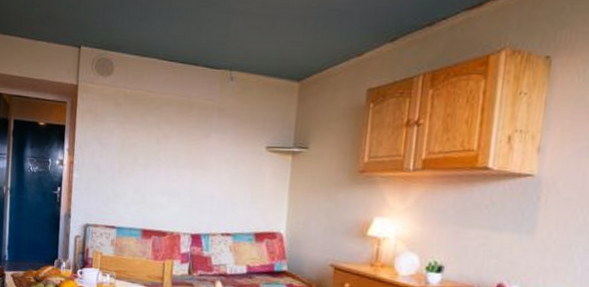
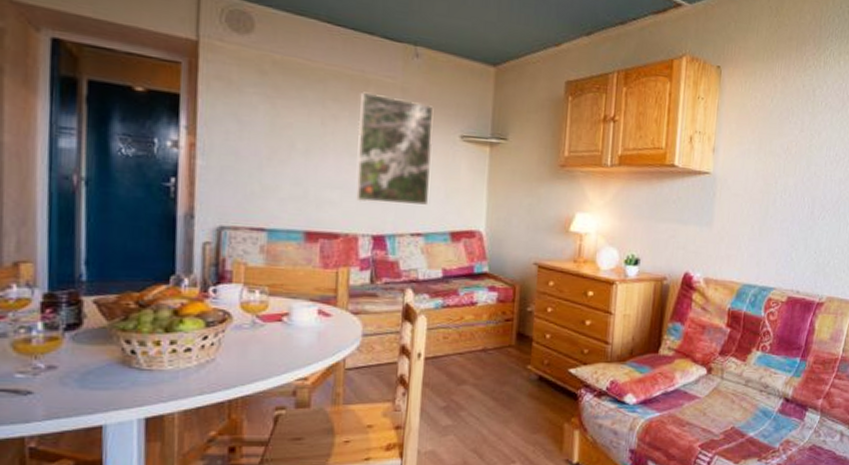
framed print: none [180,114,244,209] -> present [356,91,434,205]

